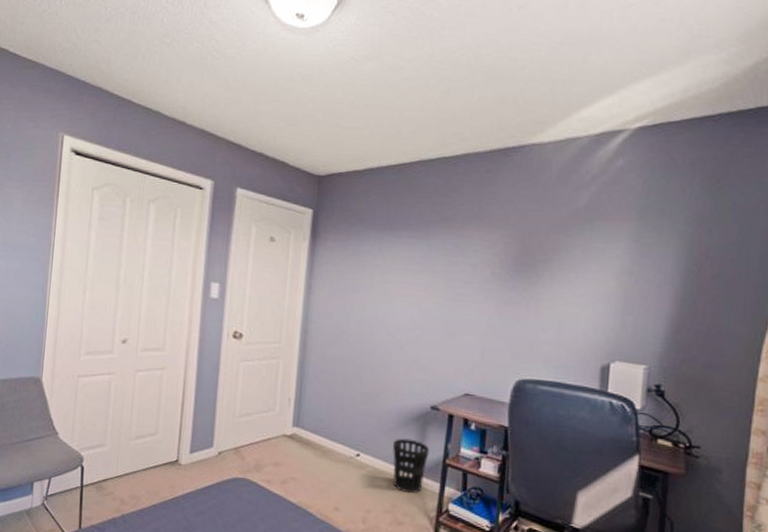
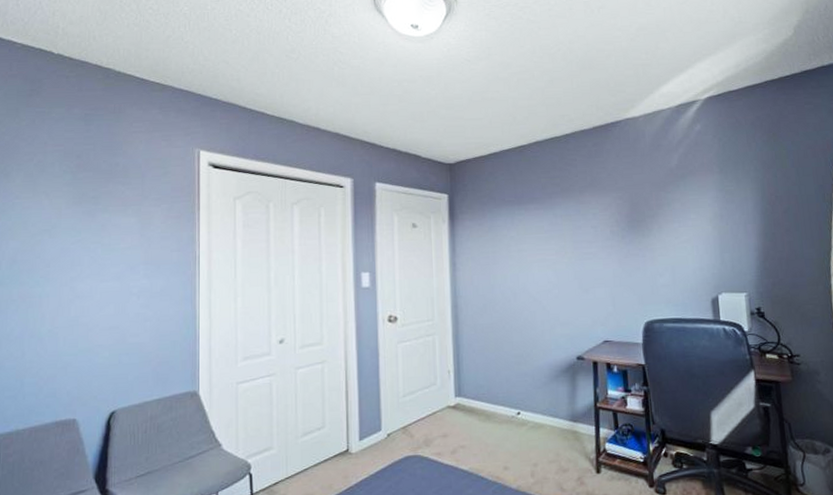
wastebasket: present [392,438,430,493] -> none [548,390,582,440]

